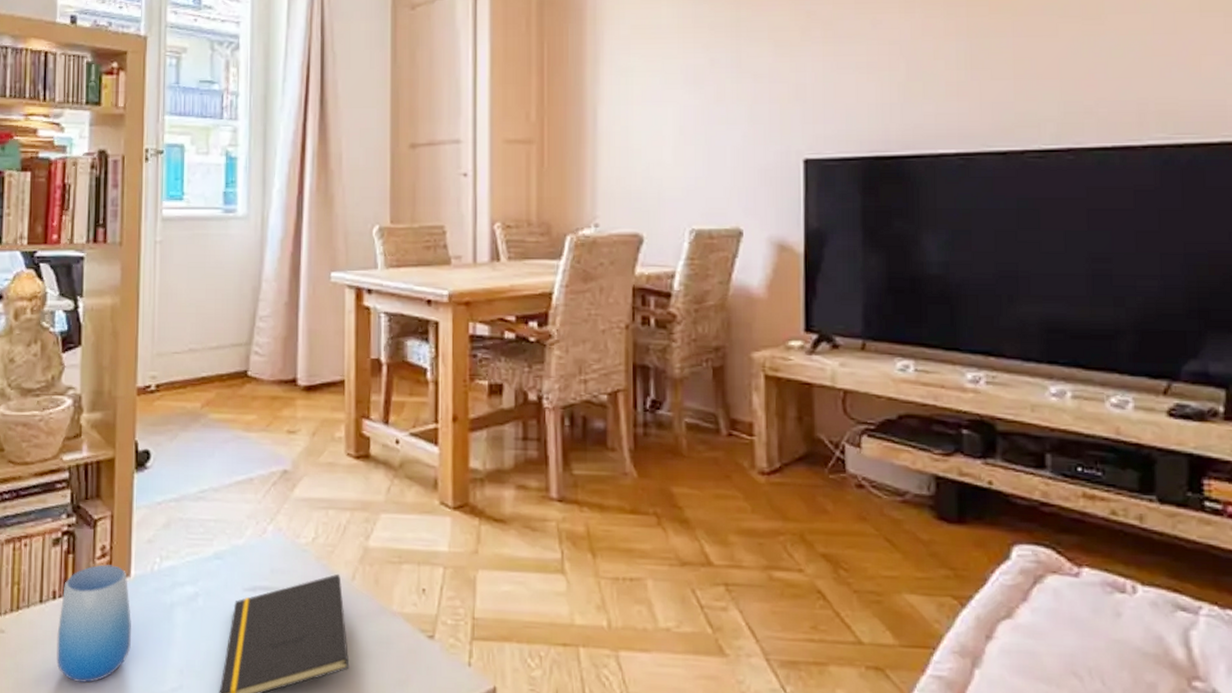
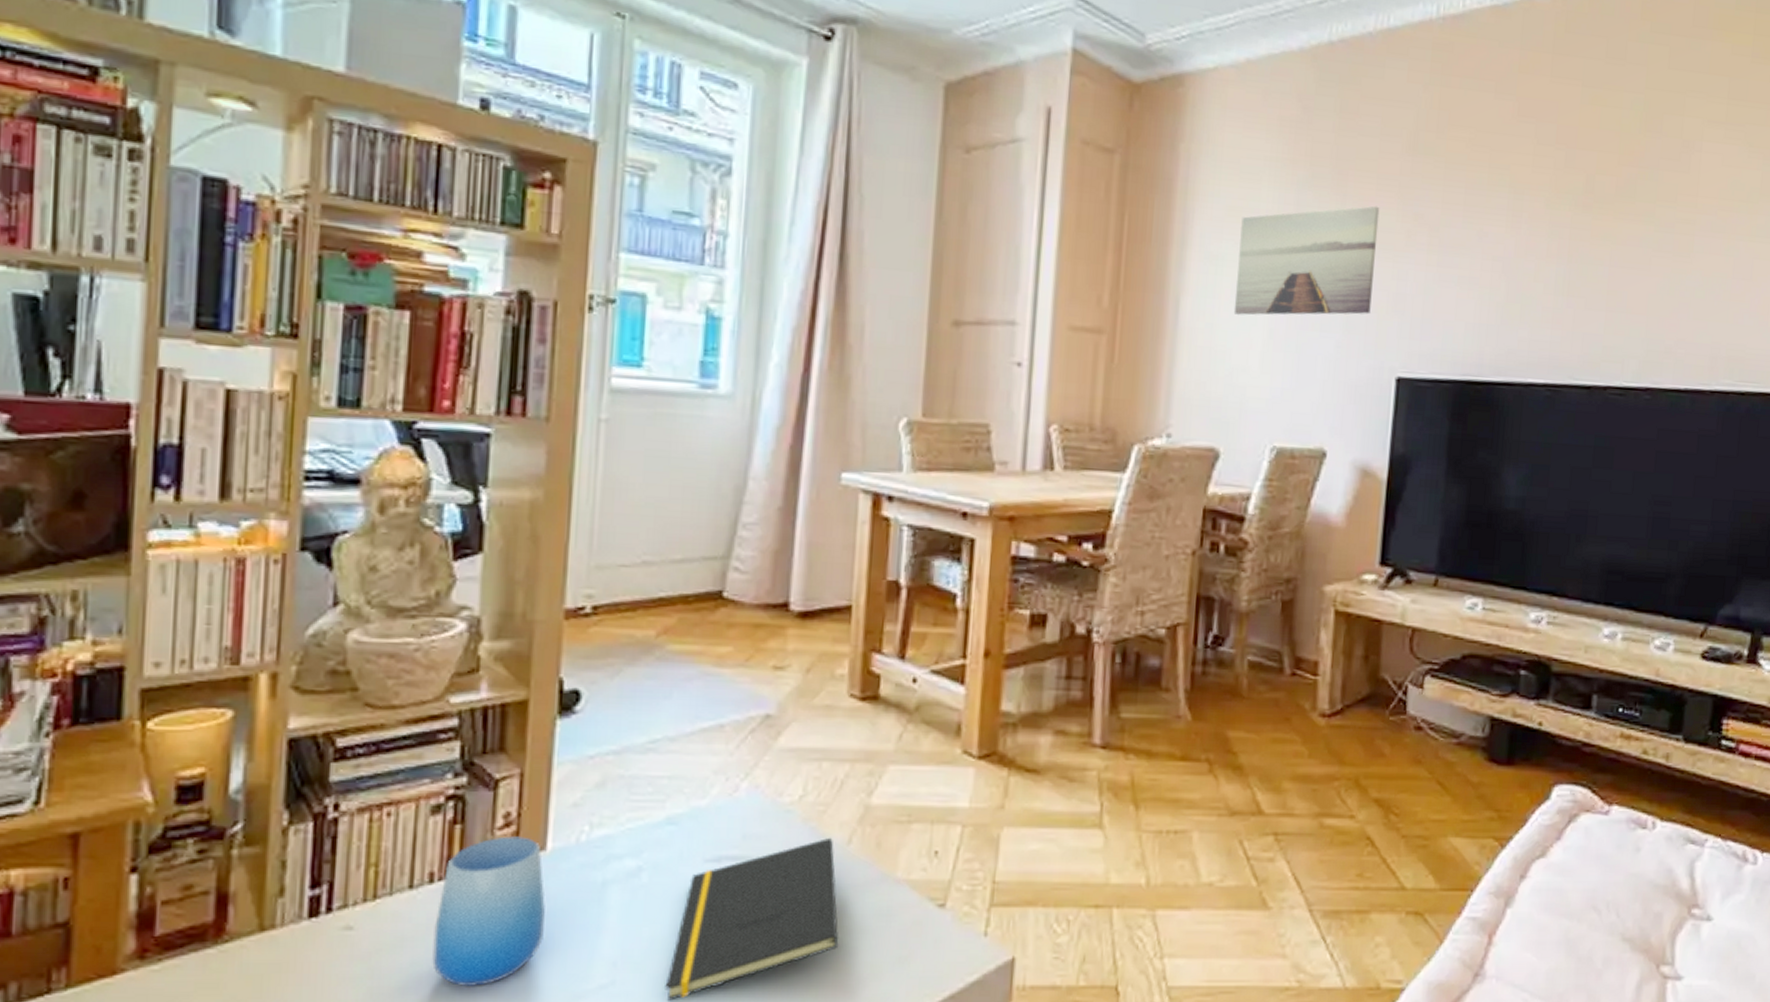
wall art: none [645,9,773,117] -> present [1233,206,1380,315]

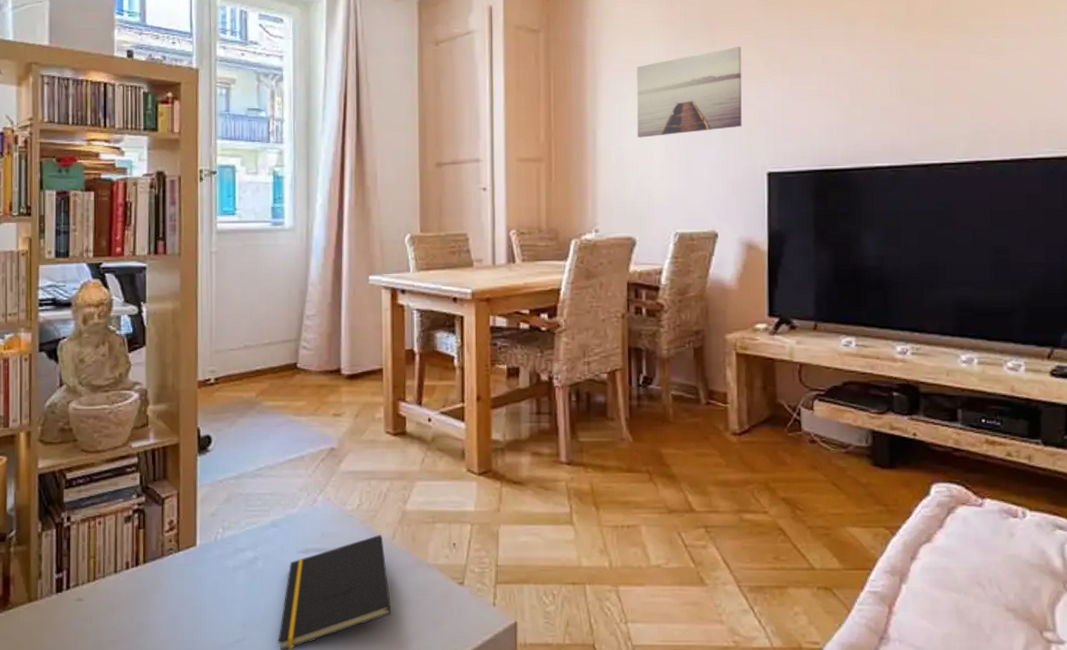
cup: present [432,836,546,988] -> none [131,537,198,641]

